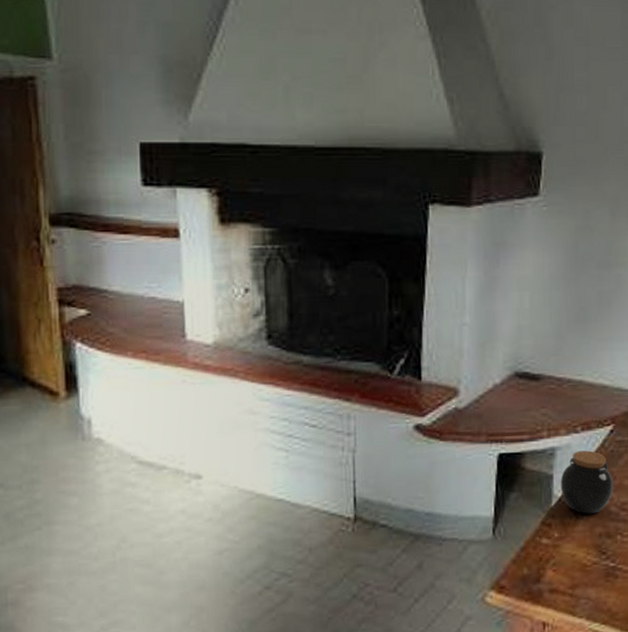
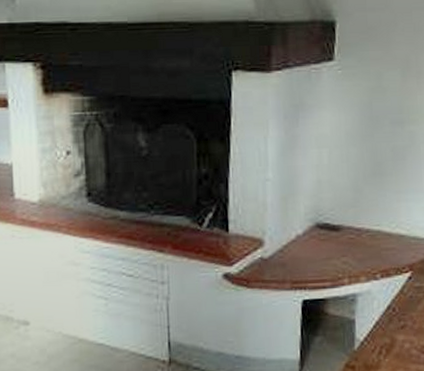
jar: present [560,450,613,514] -> none [362,296,413,357]

